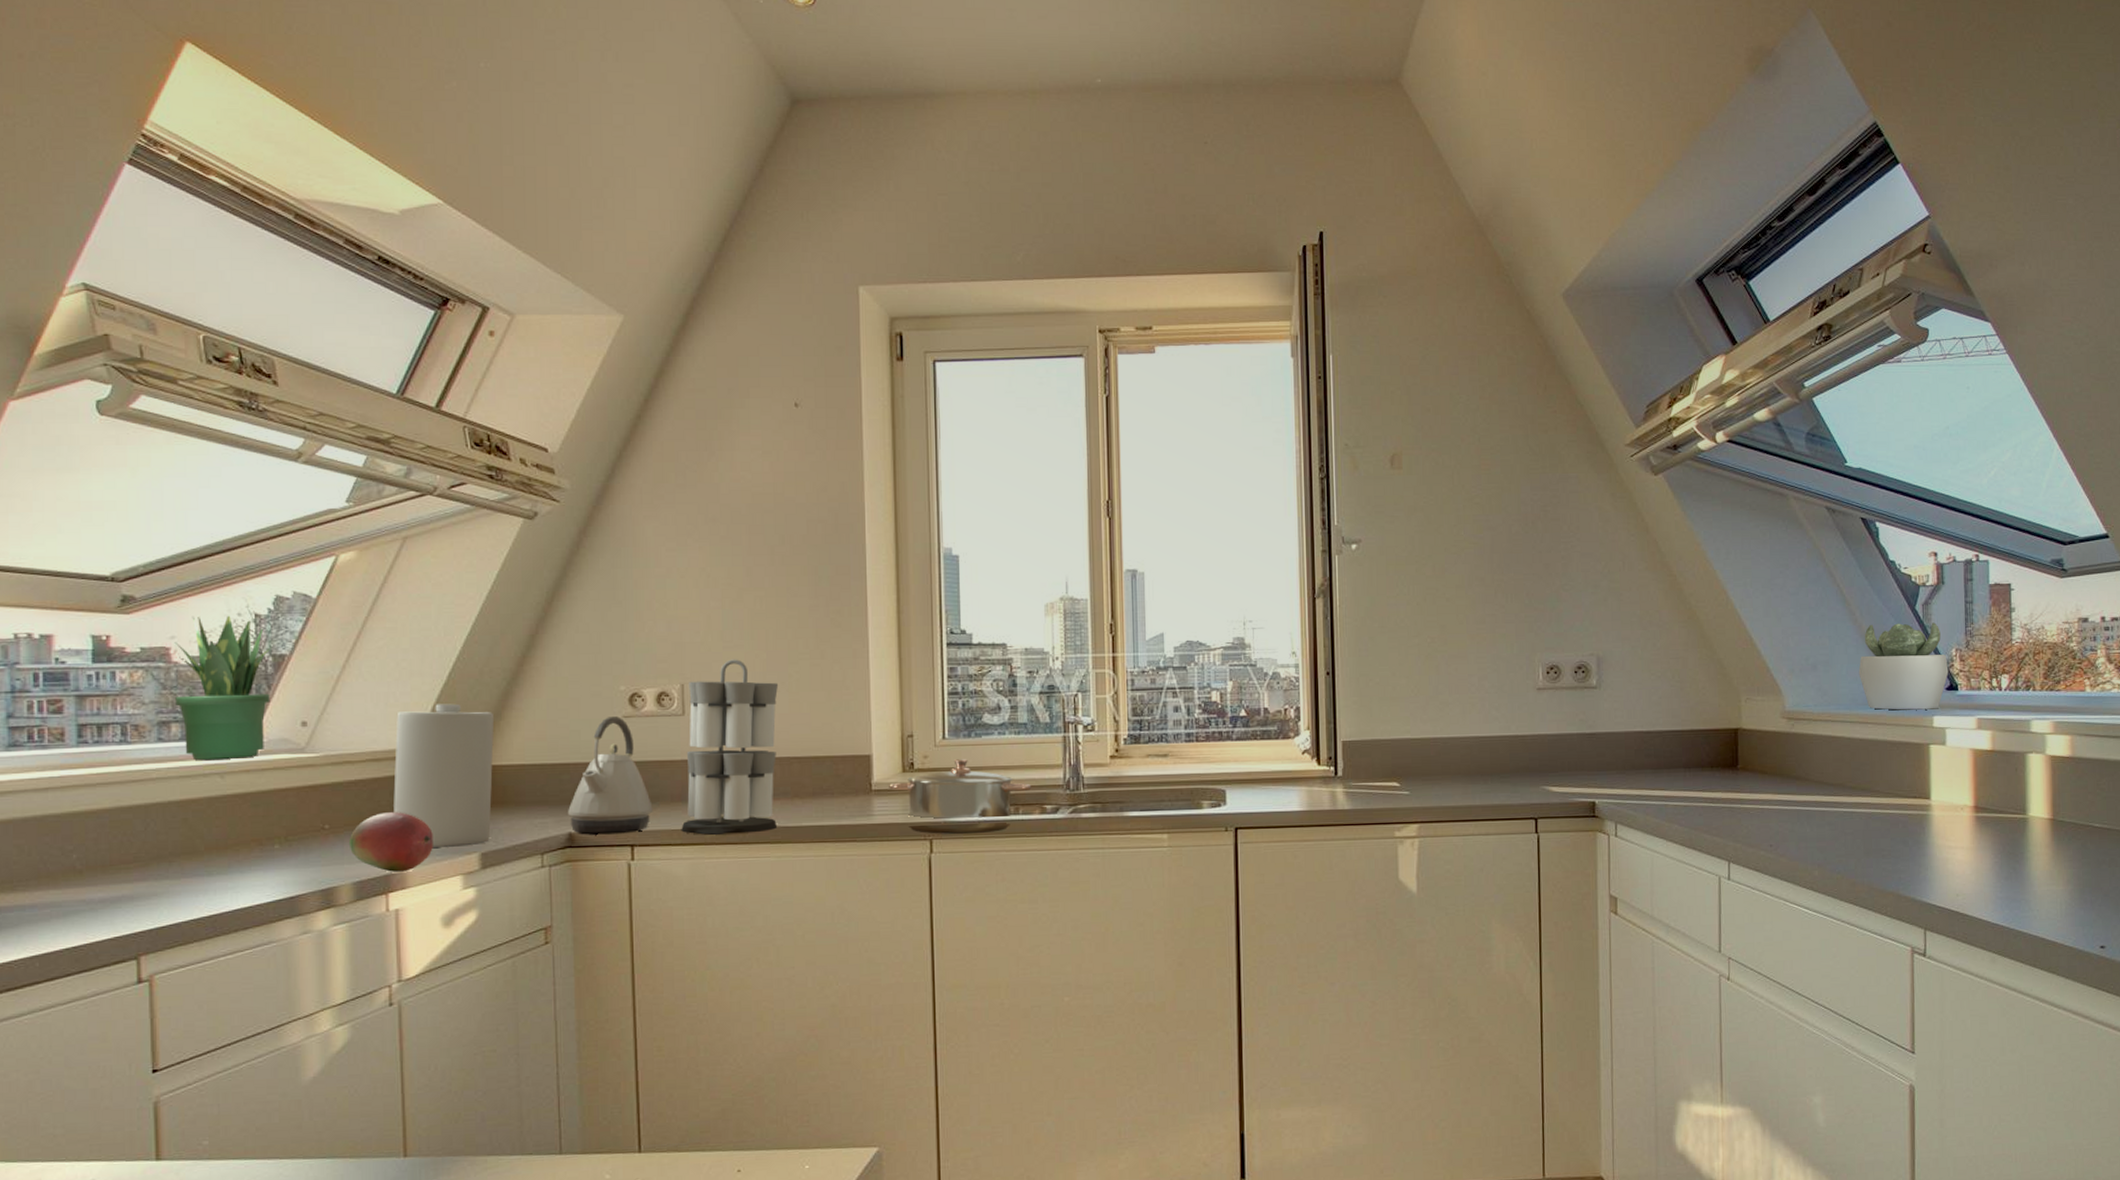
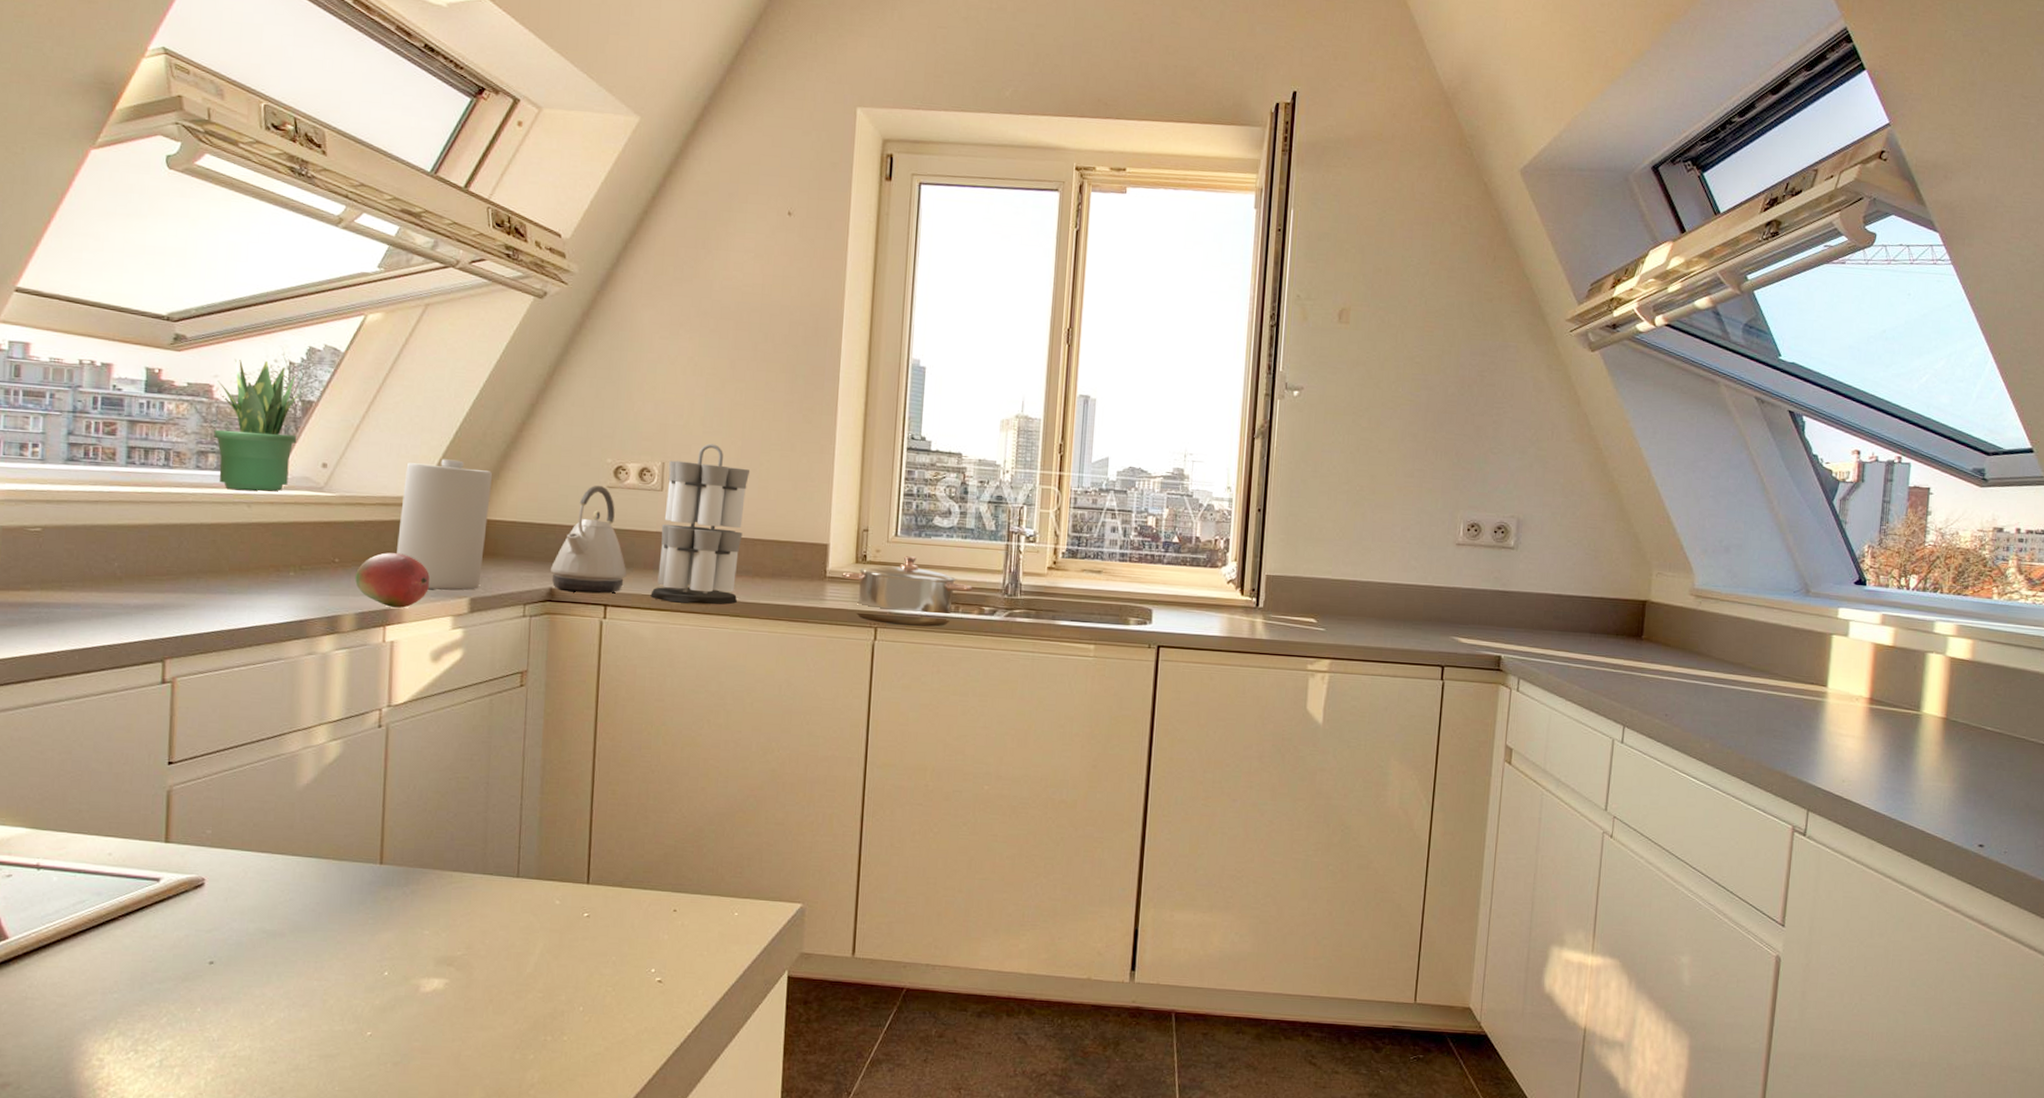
succulent plant: present [1858,622,1949,710] -> none [1770,514,1859,602]

